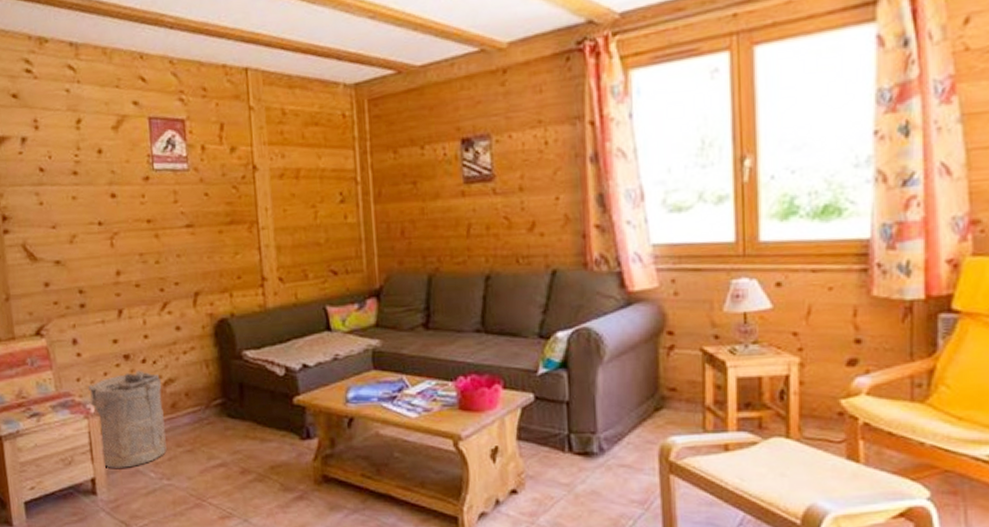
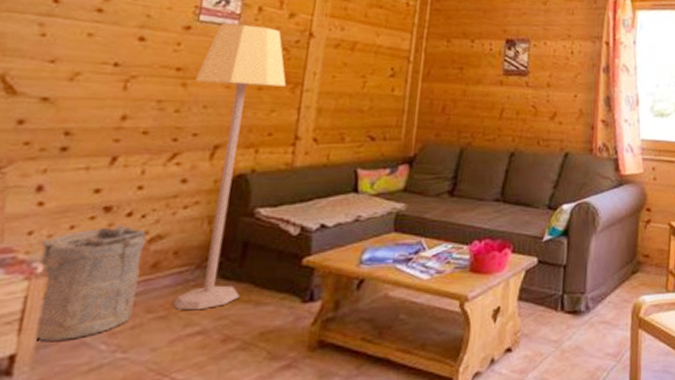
lamp: none [164,166,247,446] -> present [173,23,287,311]

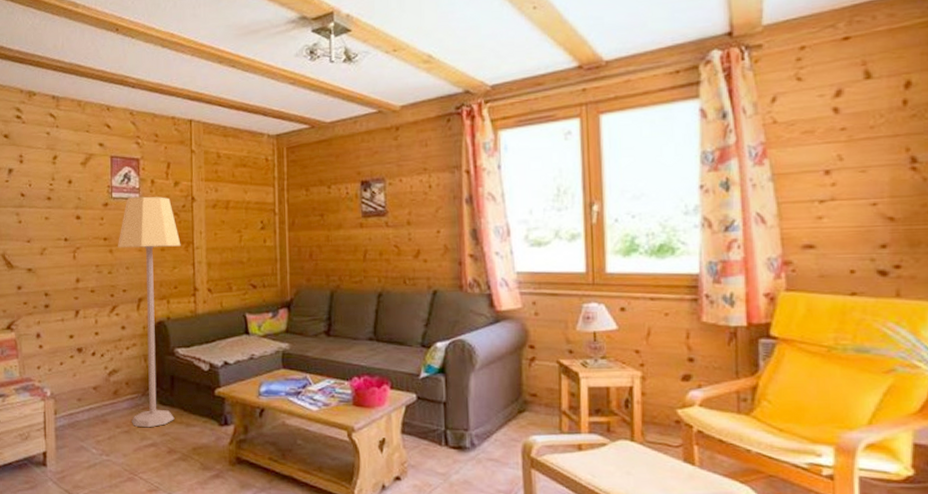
laundry hamper: present [34,225,147,341] -> none [45,362,107,444]

